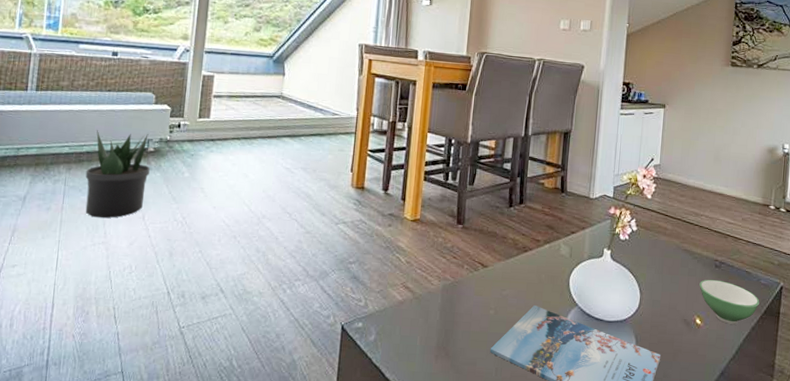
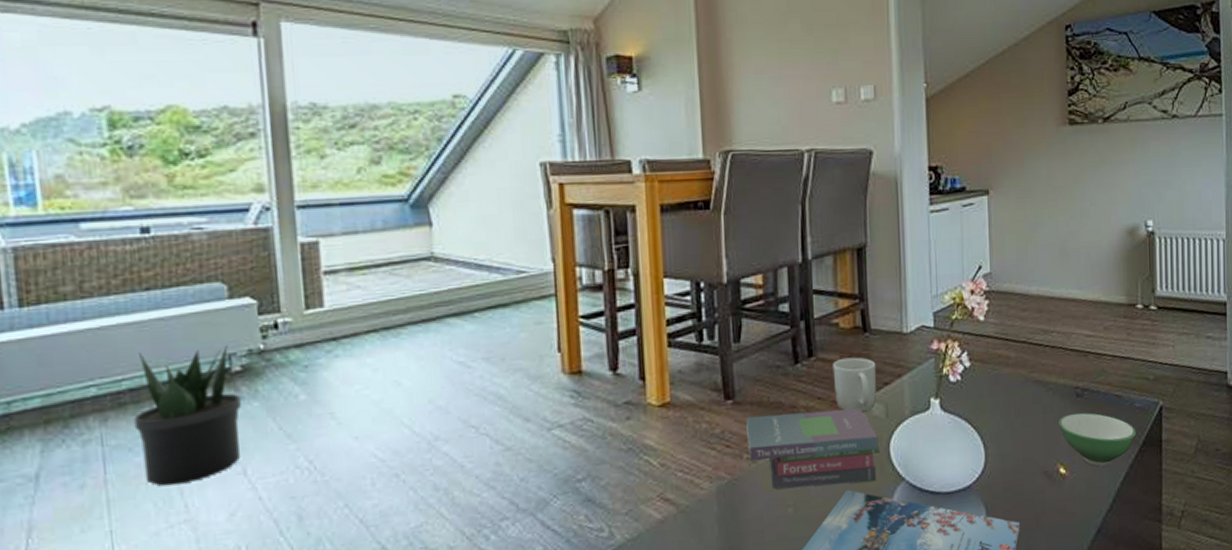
books: none [468,239,562,303] -> present [746,407,880,489]
mug: none [534,208,568,250] -> present [832,357,877,411]

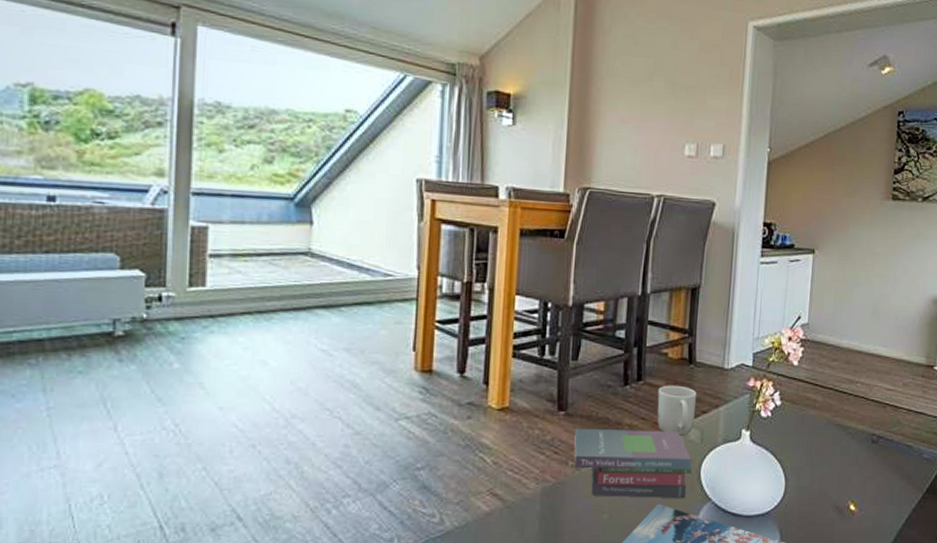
planter: present [133,346,241,486] -> none [19,309,119,433]
bowl: present [1059,412,1136,467] -> none [854,457,922,508]

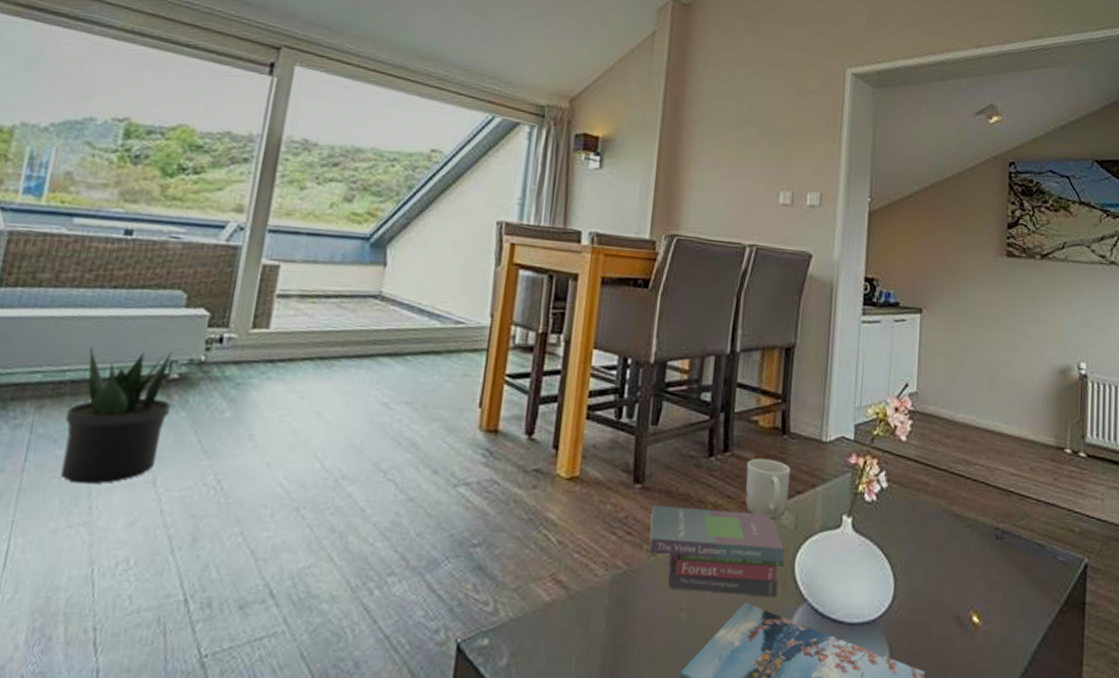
planter: none [19,309,119,433] -> present [60,347,172,484]

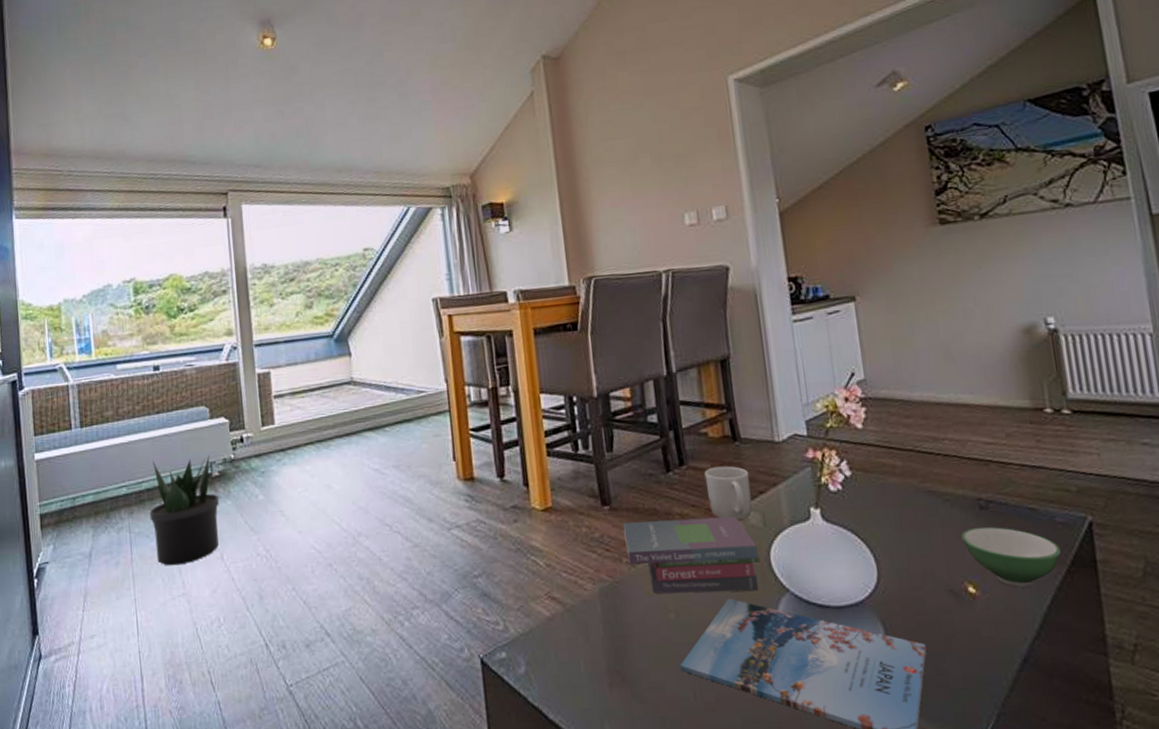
bowl: none [975,556,1058,622] -> present [961,526,1061,588]

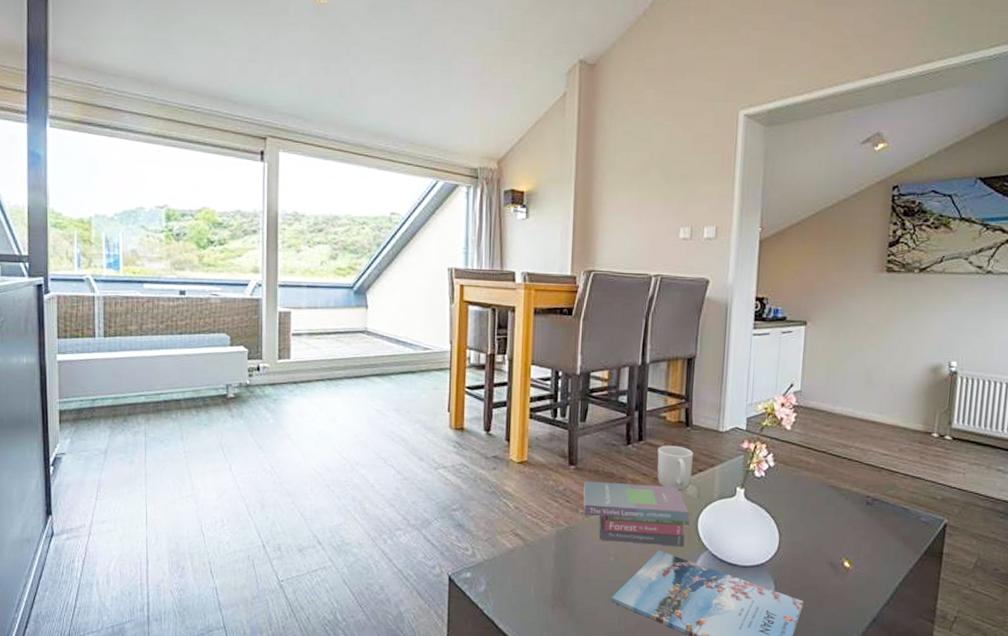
planter: present [149,456,219,566] -> none [165,377,232,470]
bowl: present [961,526,1061,588] -> none [848,518,919,567]

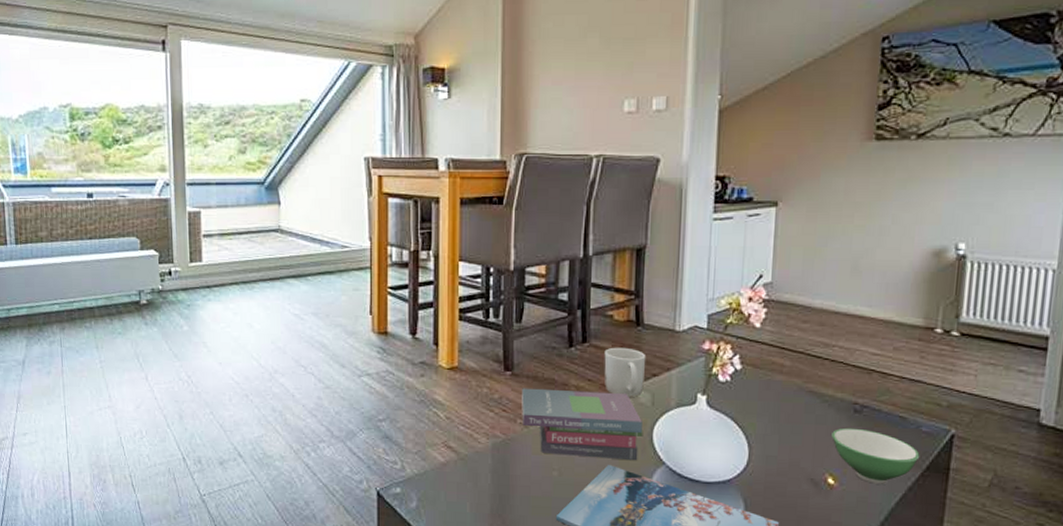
bowl: none [848,518,919,567] -> present [832,427,920,484]

